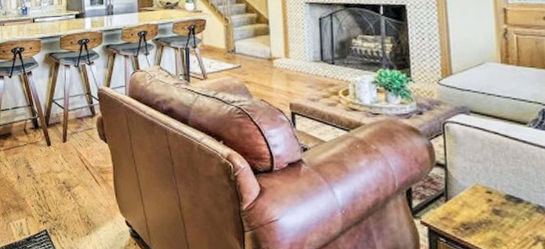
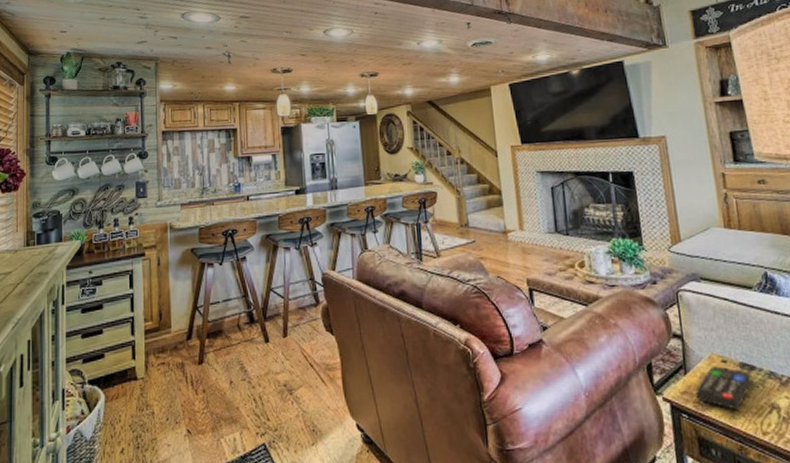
remote control: none [455,196,518,239] -> present [695,366,753,410]

